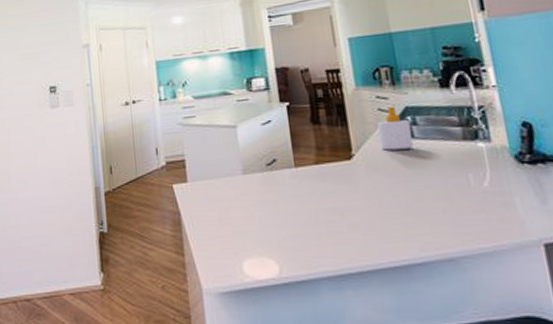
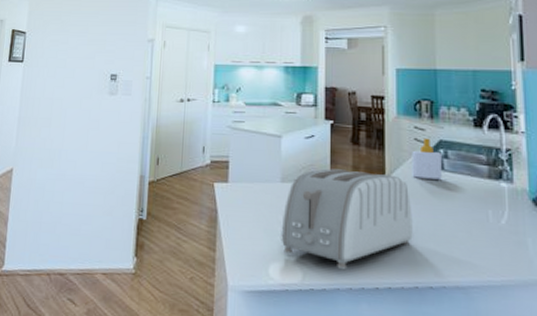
toaster: none [249,151,391,258] -> present [281,168,413,270]

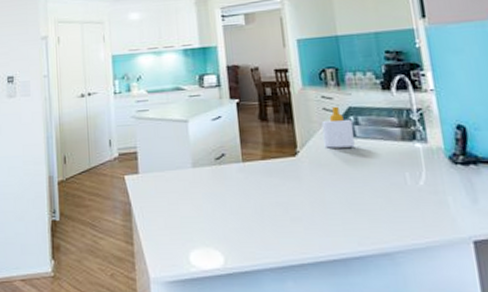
toaster: present [281,168,413,270] -> none [197,147,332,250]

